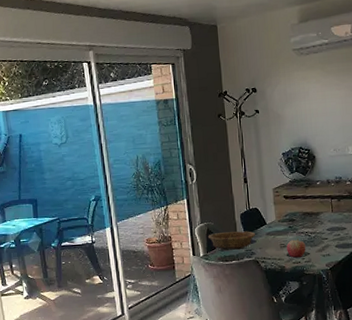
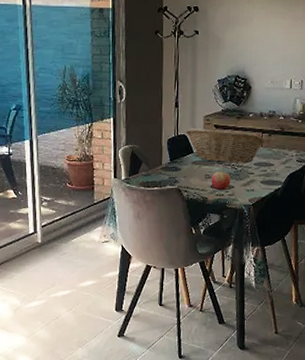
decorative bowl: present [208,231,255,252] -> none [132,157,181,177]
fruit basket: none [257,198,336,232] -> present [186,128,266,164]

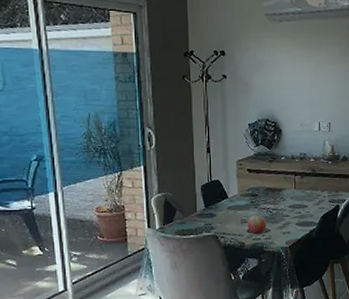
fruit basket: present [186,128,266,164] -> none [219,172,299,207]

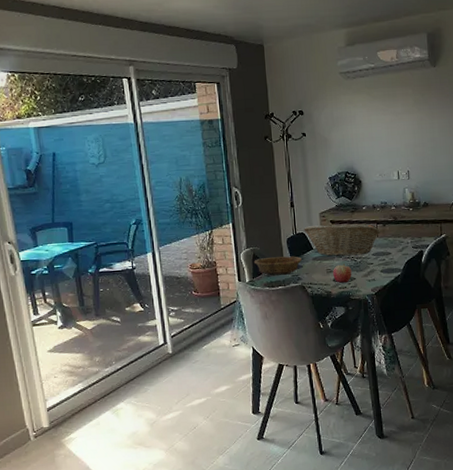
decorative bowl: none [165,204,216,225] -> present [254,256,302,277]
fruit basket: none [219,172,299,207] -> present [304,222,381,257]

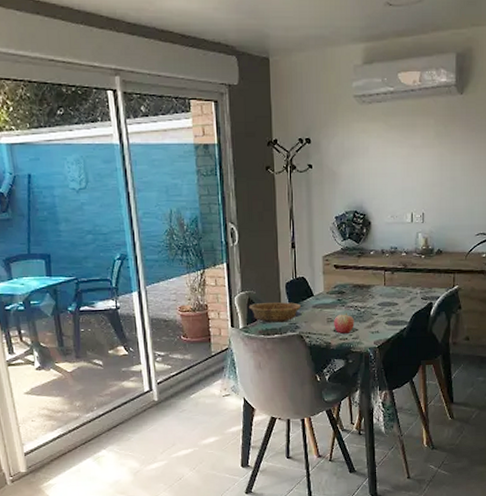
fruit basket: present [304,222,381,257] -> none [305,268,389,305]

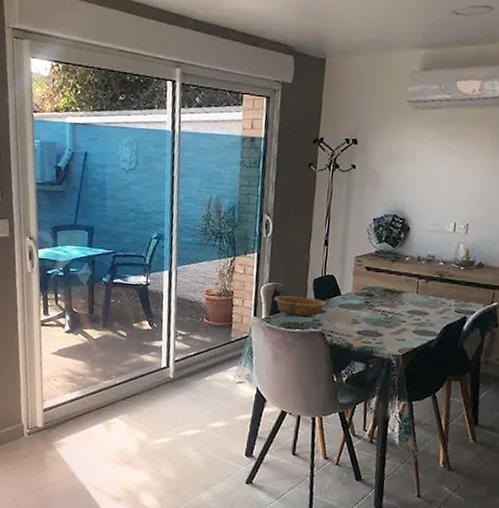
apple: present [334,313,354,334] -> none [358,316,380,337]

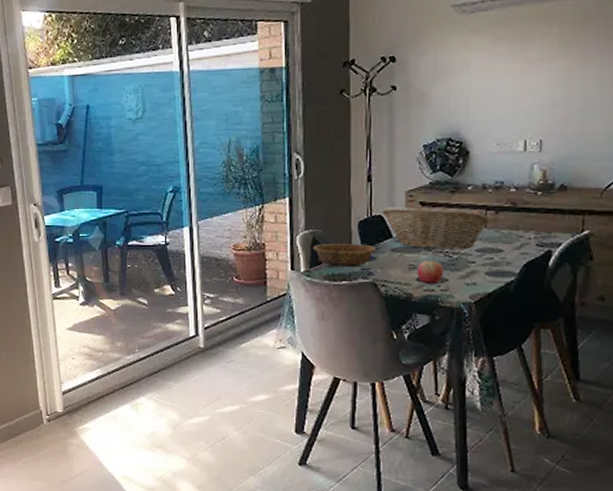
fruit basket: none [334,269,422,311] -> present [382,205,492,250]
apple: none [358,316,380,337] -> present [417,259,444,284]

